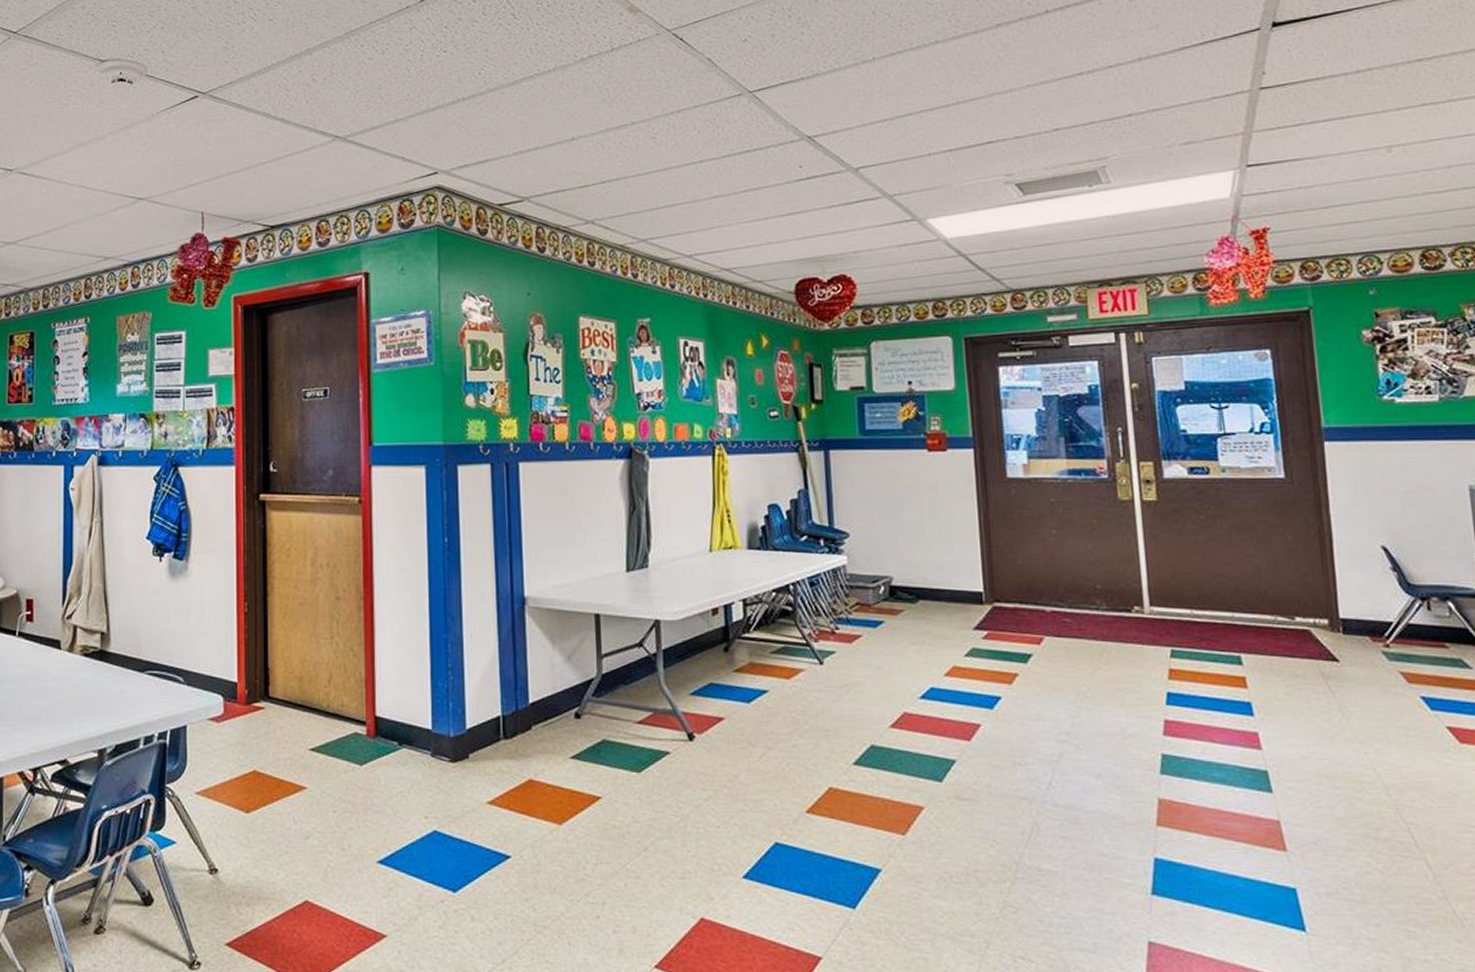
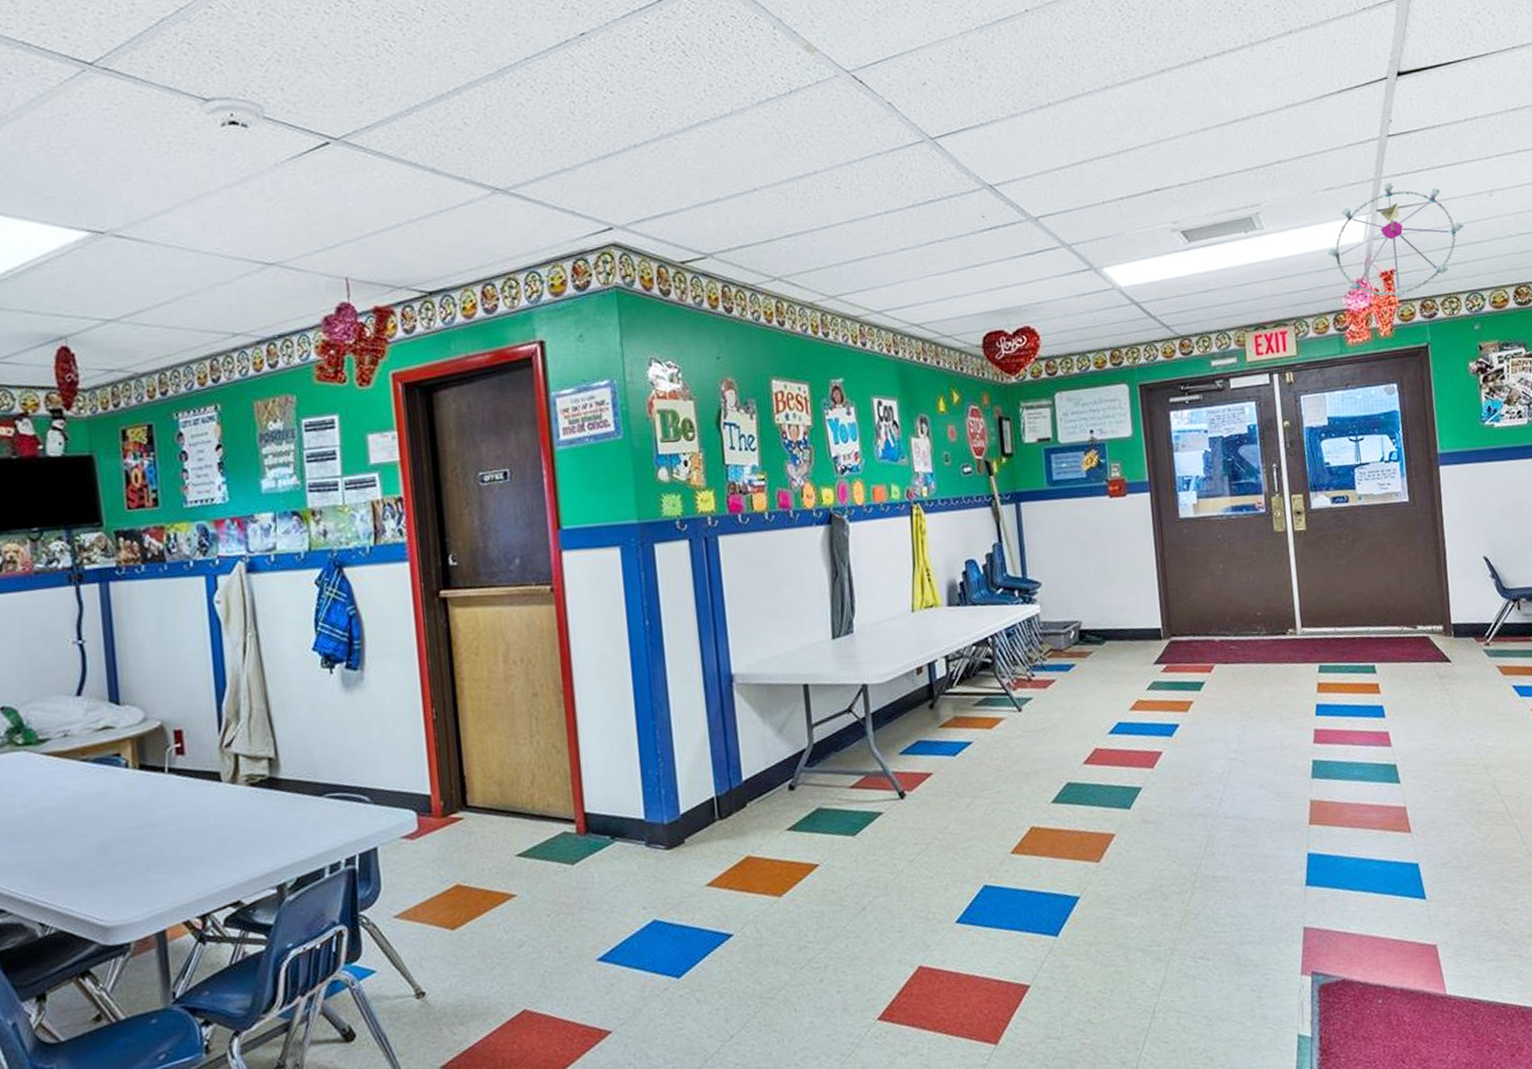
ceiling mobile: none [1186,137,1356,259] -> present [1327,183,1465,299]

